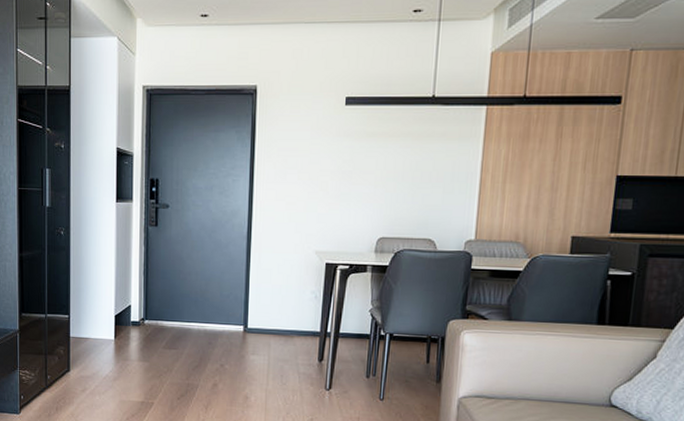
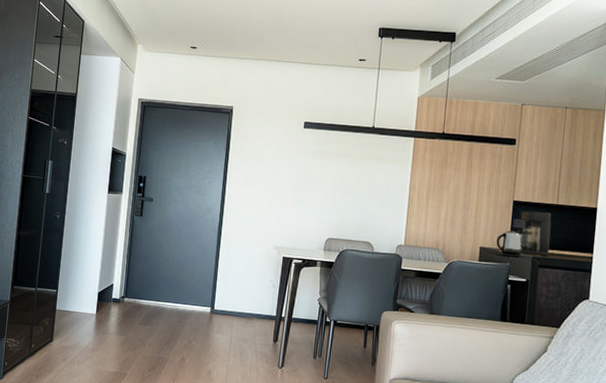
kettle: none [593,213,628,246] -> present [496,230,522,258]
coffee maker: none [620,187,667,243] -> present [516,211,551,257]

